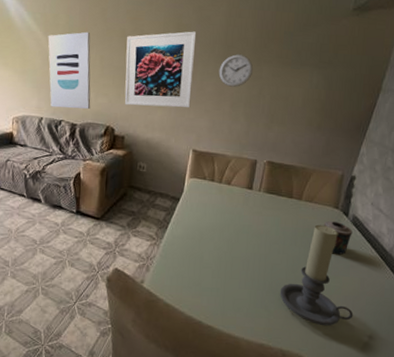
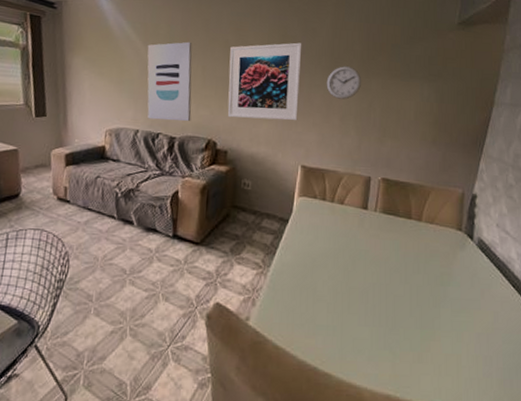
candle holder: present [279,224,354,326] -> none [405,249,490,371]
candle: present [323,220,353,255] -> none [447,244,480,284]

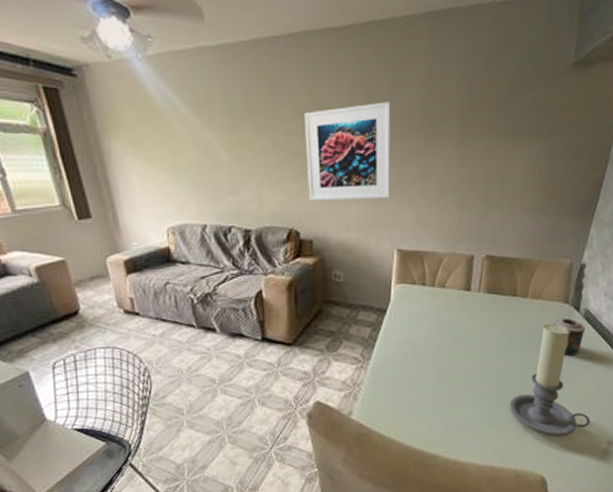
wall art: present [147,41,193,122] -> none [202,110,267,211]
wall clock: present [326,66,361,100] -> none [421,128,461,169]
candle holder: none [405,249,490,371] -> present [509,323,591,438]
candle: none [447,244,480,284] -> present [553,318,585,356]

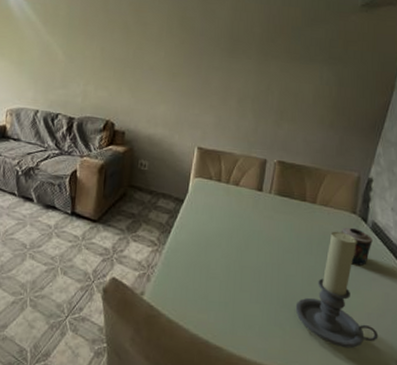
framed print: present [305,101,391,201] -> none [126,24,202,103]

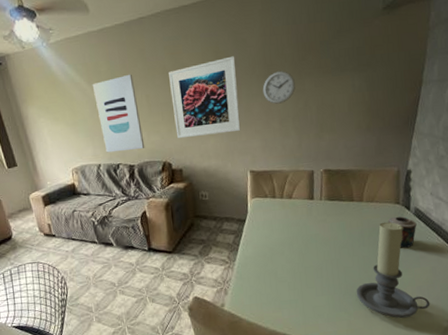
wall art: none [47,23,92,103] -> present [92,74,145,153]
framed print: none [126,24,202,103] -> present [169,56,241,139]
wall clock: none [224,48,260,82] -> present [262,71,295,104]

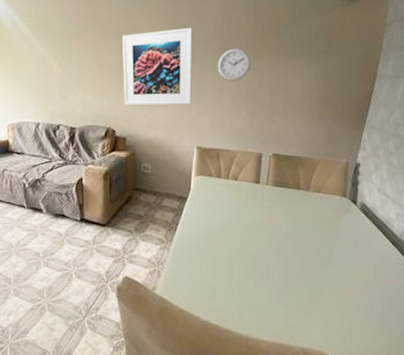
wall art: present [92,74,145,153] -> none [41,32,89,112]
candle holder: present [356,221,430,319] -> none [296,214,371,319]
candle: present [387,216,417,248] -> none [333,210,362,244]

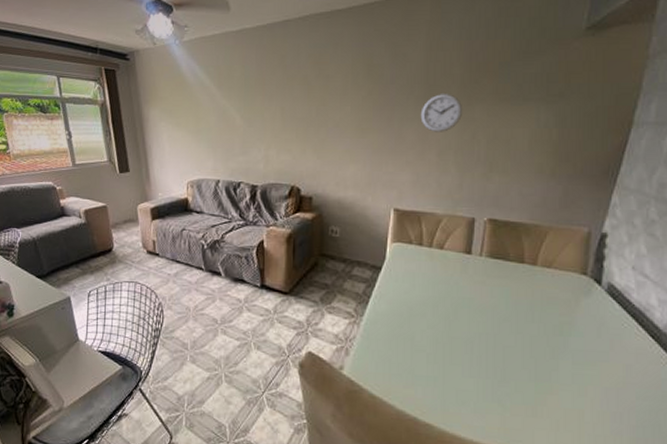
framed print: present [122,27,193,106] -> none [310,71,391,161]

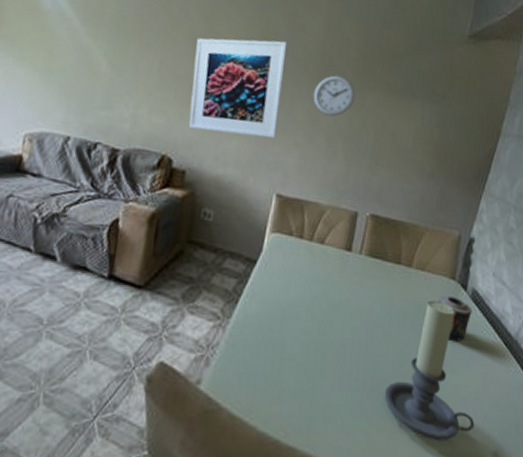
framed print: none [310,71,391,161] -> present [189,38,288,139]
candle holder: none [516,295,620,427] -> present [384,300,475,442]
candle: none [568,290,609,334] -> present [438,295,472,341]

